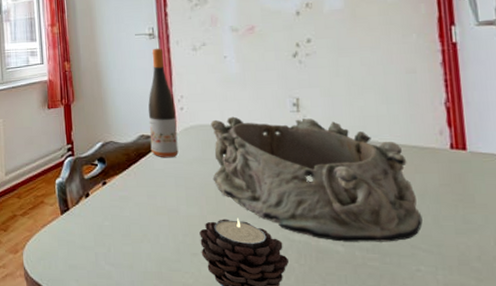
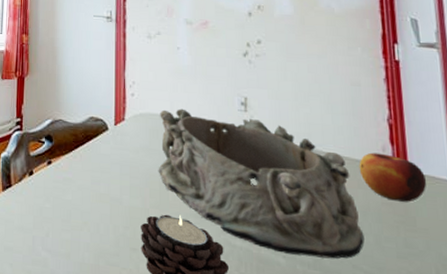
wine bottle: present [148,48,179,158] -> none [99,31,126,144]
apple: none [415,137,486,181] -> present [359,152,427,202]

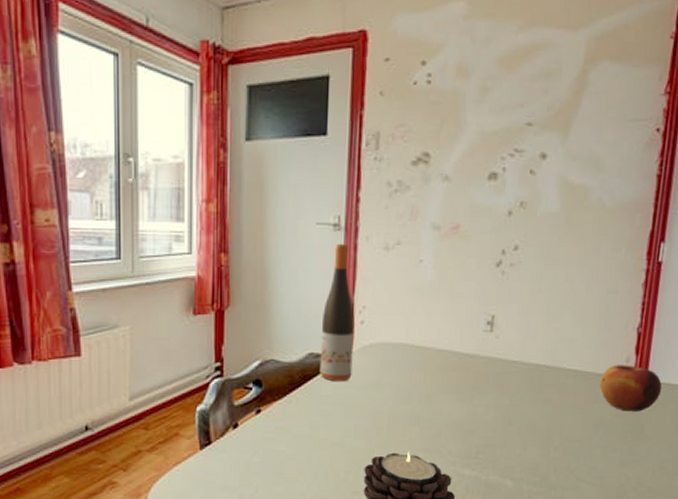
wine bottle: none [99,31,126,144] -> present [319,243,355,382]
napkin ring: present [158,108,365,259] -> none [387,334,593,476]

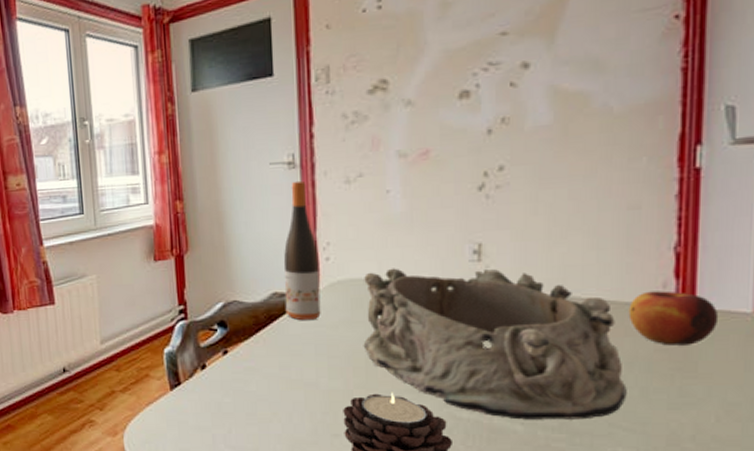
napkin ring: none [387,334,593,476] -> present [363,268,627,420]

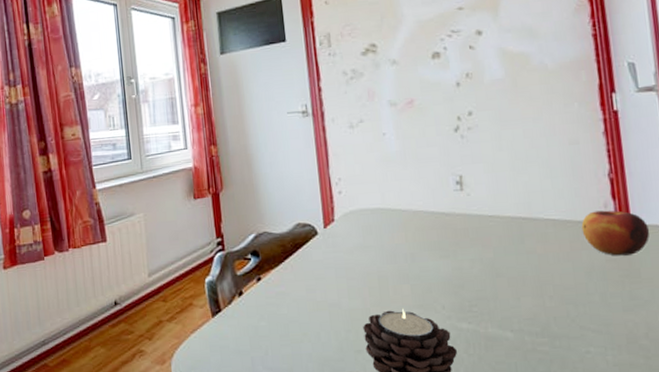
wine bottle: present [283,180,321,321] -> none [303,126,338,248]
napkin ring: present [363,268,627,420] -> none [371,196,591,328]

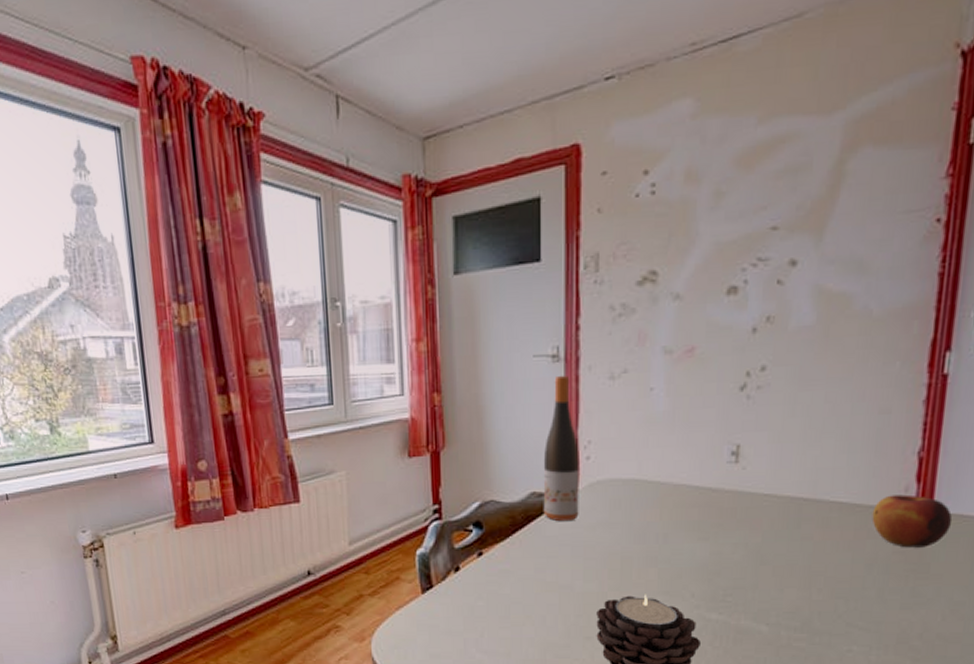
wine bottle: none [303,126,338,248] -> present [543,375,579,522]

